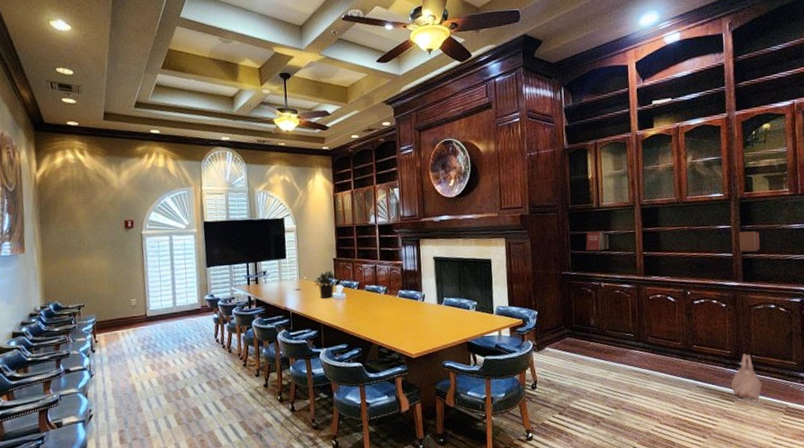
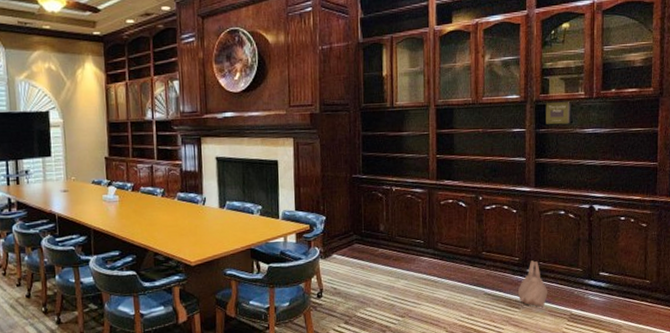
potted plant: present [314,270,340,299] -> none [83,170,112,202]
books: present [585,230,609,251] -> none [377,131,402,154]
books: present [739,231,760,252] -> none [533,134,553,157]
books: none [750,198,778,221] -> present [546,101,572,125]

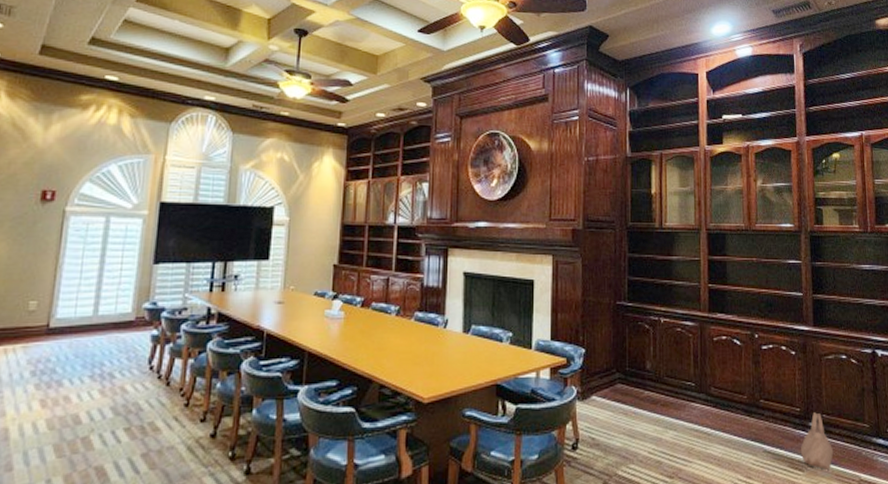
books: present [546,101,572,125] -> none [820,232,848,258]

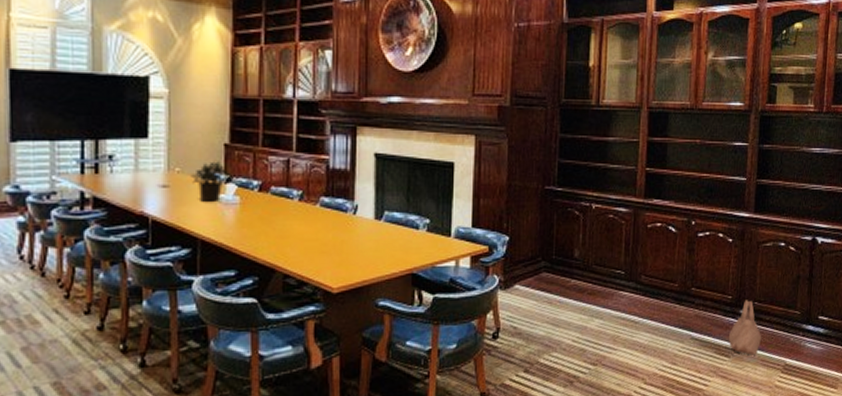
potted plant: none [303,280,338,318] -> present [191,161,232,203]

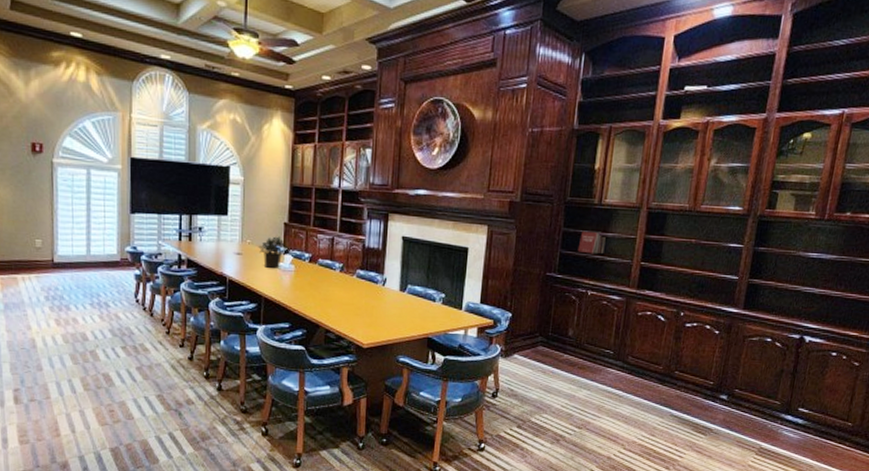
books: none [577,136,607,162] -> present [577,230,606,255]
handbag: present [728,300,762,355] -> none [706,387,740,436]

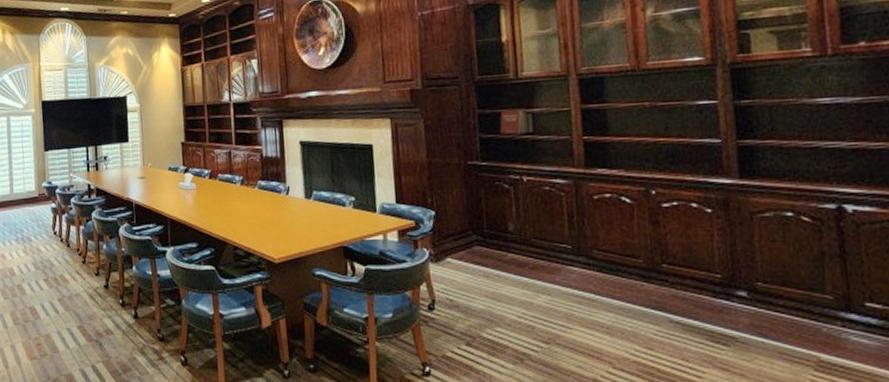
potted plant: present [258,236,289,269] -> none [159,156,188,190]

